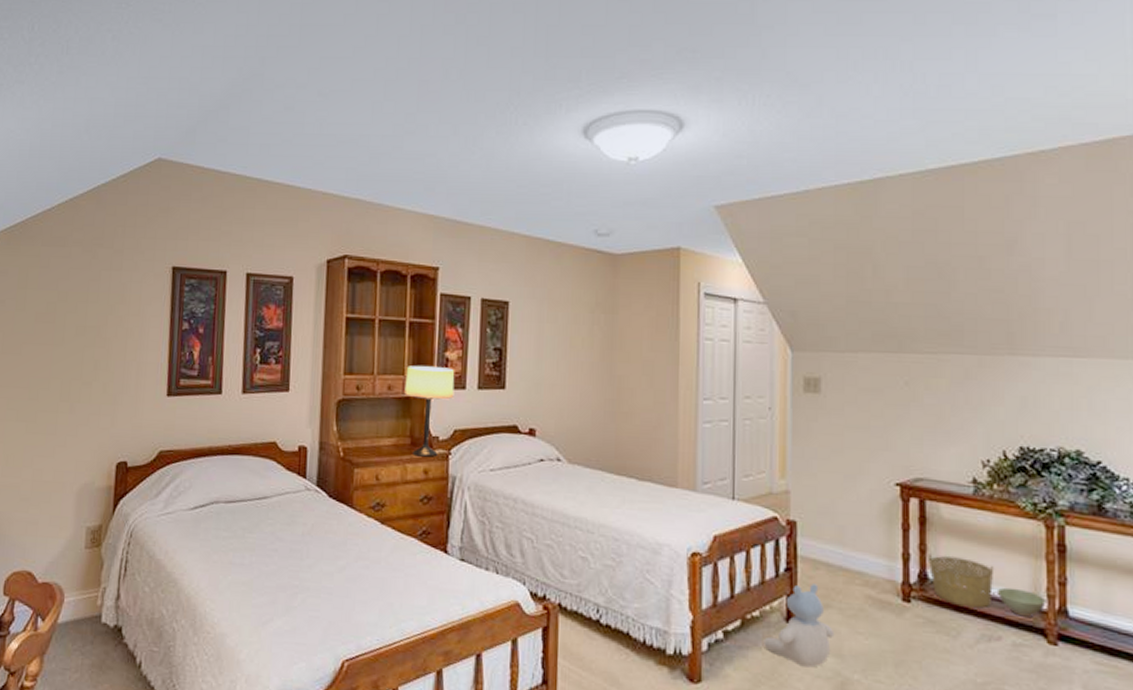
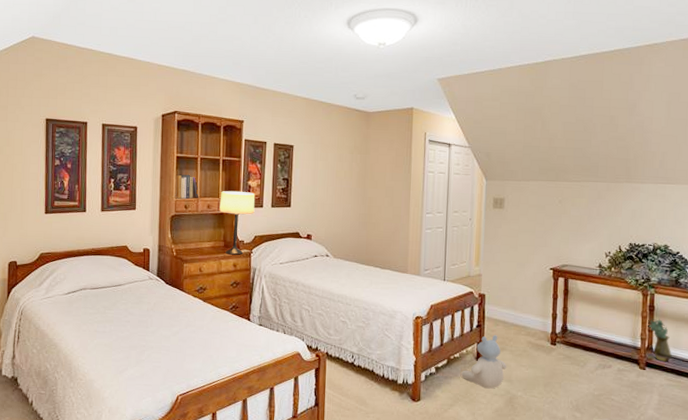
books: none [342,342,377,377] -> present [175,174,199,199]
basket: present [928,554,994,609] -> none [568,314,610,348]
bowl: present [998,587,1045,617] -> none [611,334,639,353]
vase: none [1059,562,1100,634] -> present [649,317,672,362]

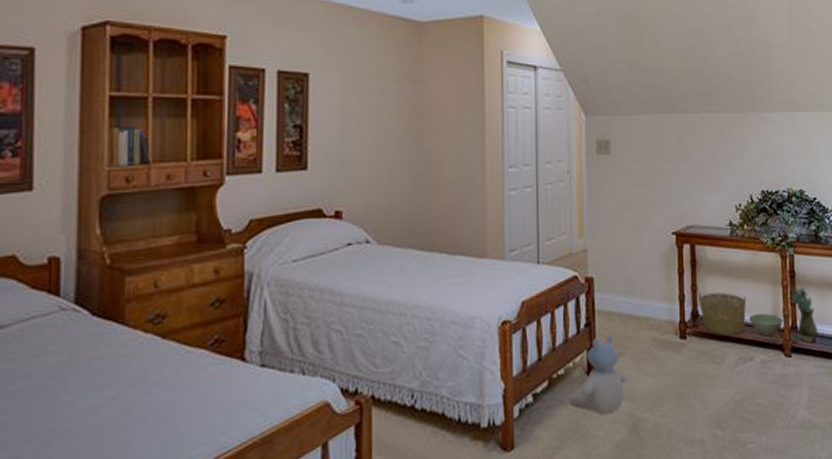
table lamp: present [219,190,255,256] -> none [188,148,249,256]
basket: none [568,314,610,348] -> present [698,293,747,336]
bowl: none [611,334,639,353] -> present [750,313,782,337]

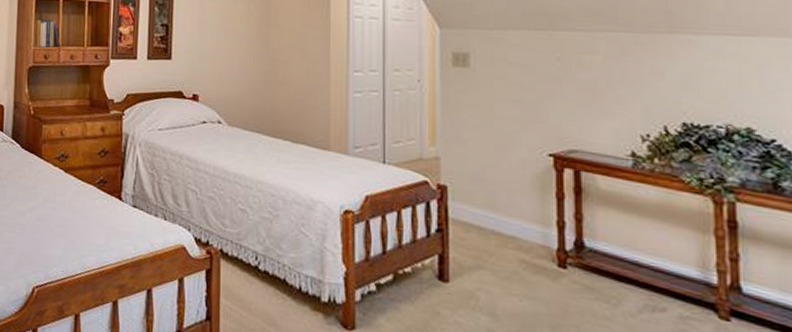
stuffed bear: present [568,334,628,415] -> none [416,245,488,324]
basket: present [698,293,747,336] -> none [584,223,657,279]
bowl: present [750,313,782,337] -> none [662,260,715,291]
vase: present [791,285,819,343] -> none [730,238,779,313]

